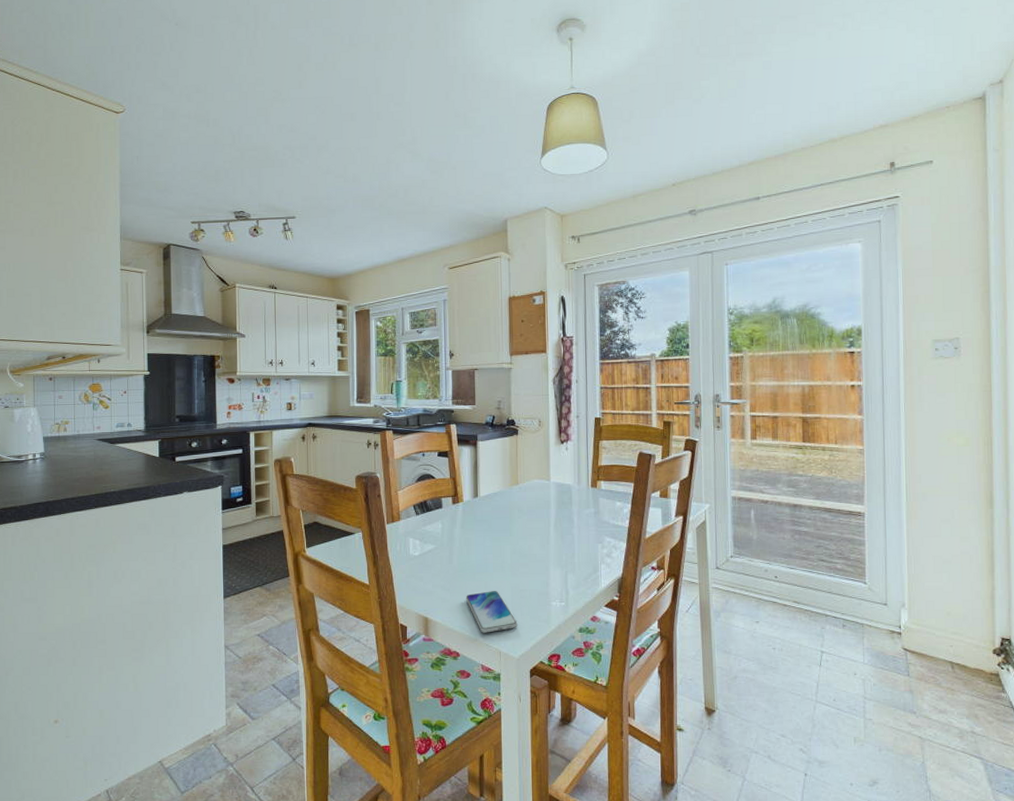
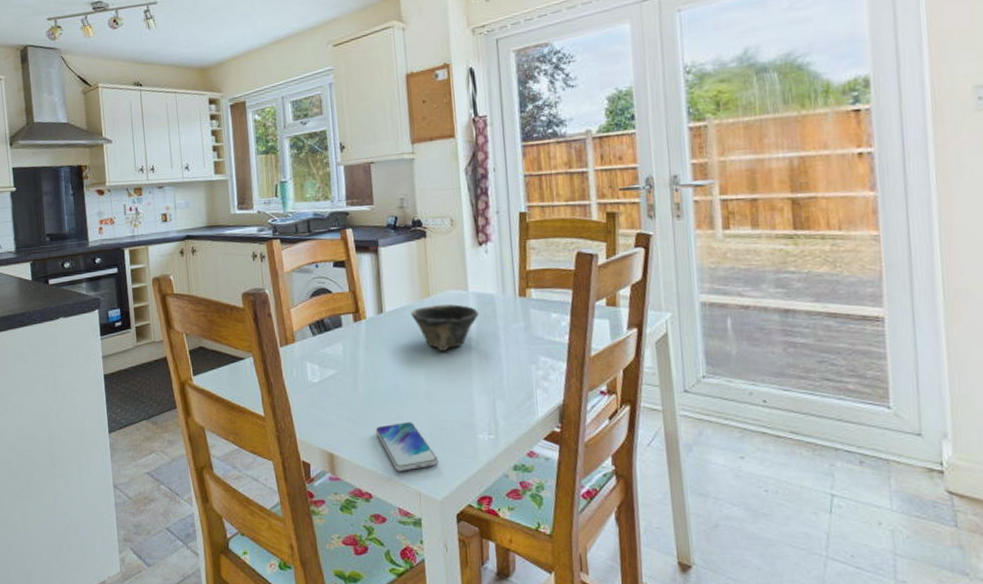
bowl: none [501,491,558,531] -> present [410,303,480,351]

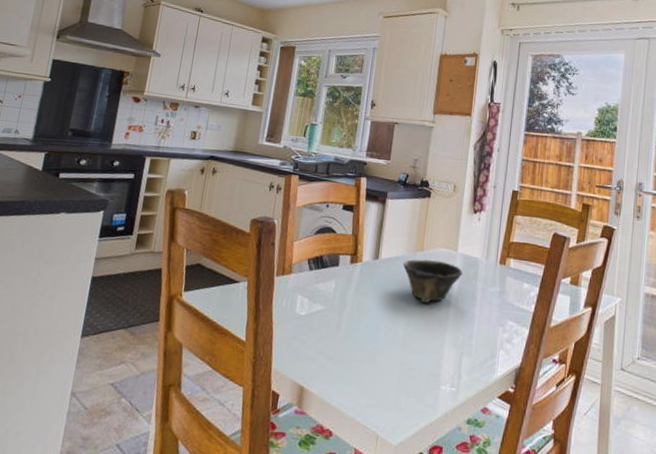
smartphone: present [375,422,439,471] -> none [348,365,401,413]

